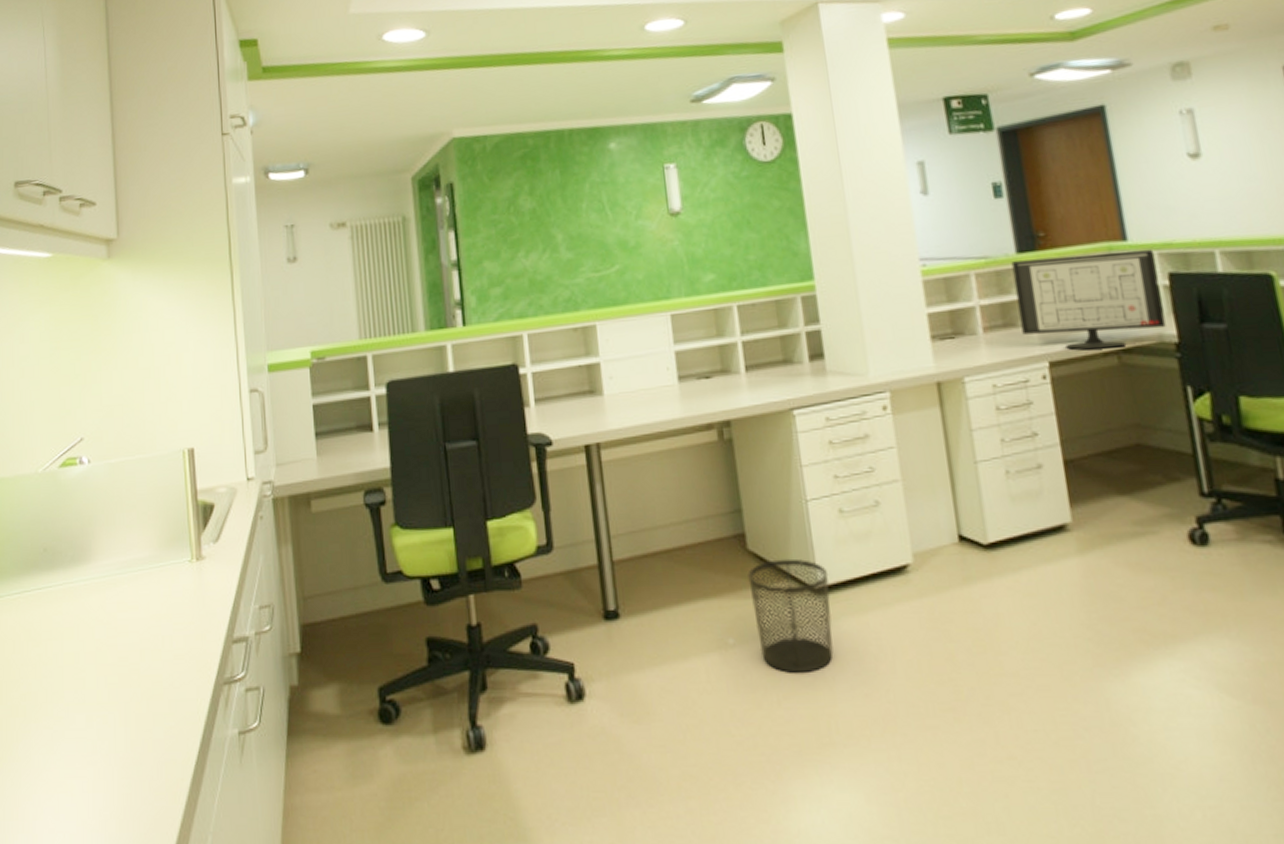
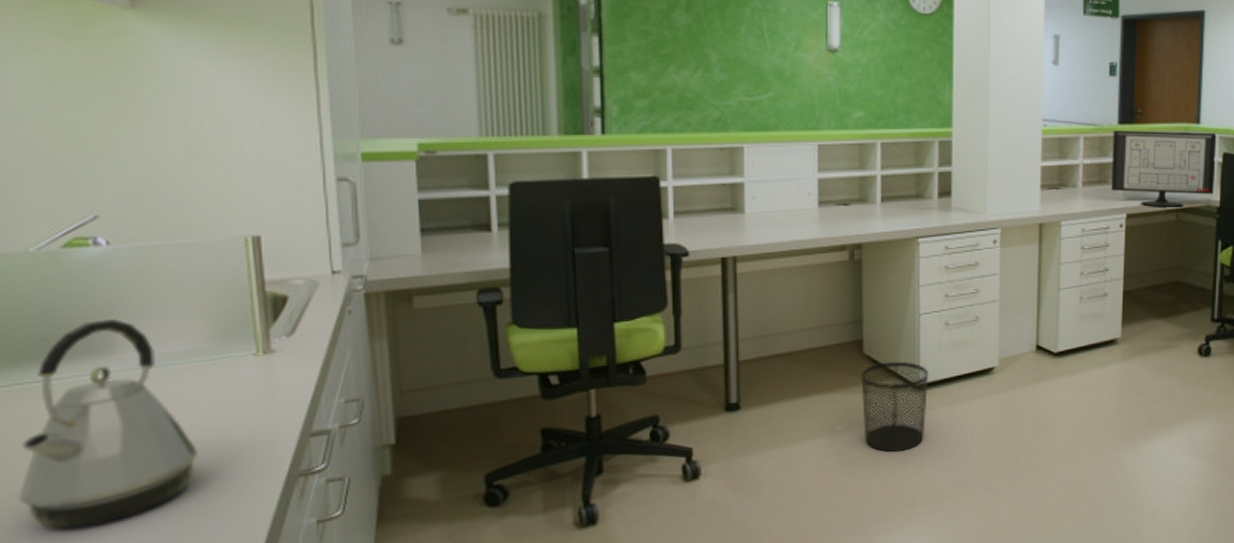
kettle: none [25,530,148,729] -> present [19,319,198,528]

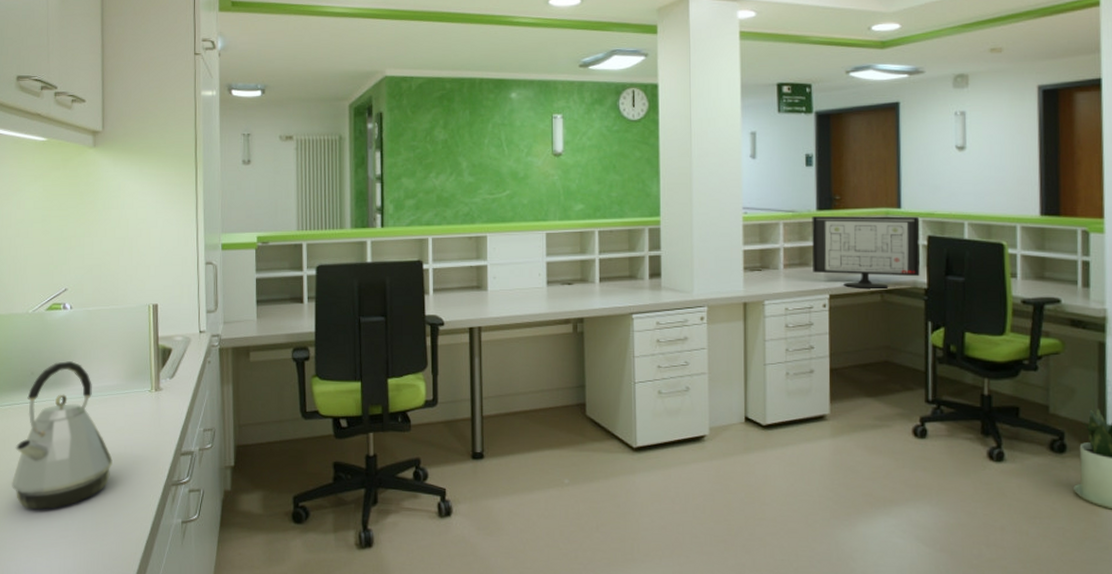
waste bin: present [861,361,929,452] -> none [584,424,645,508]

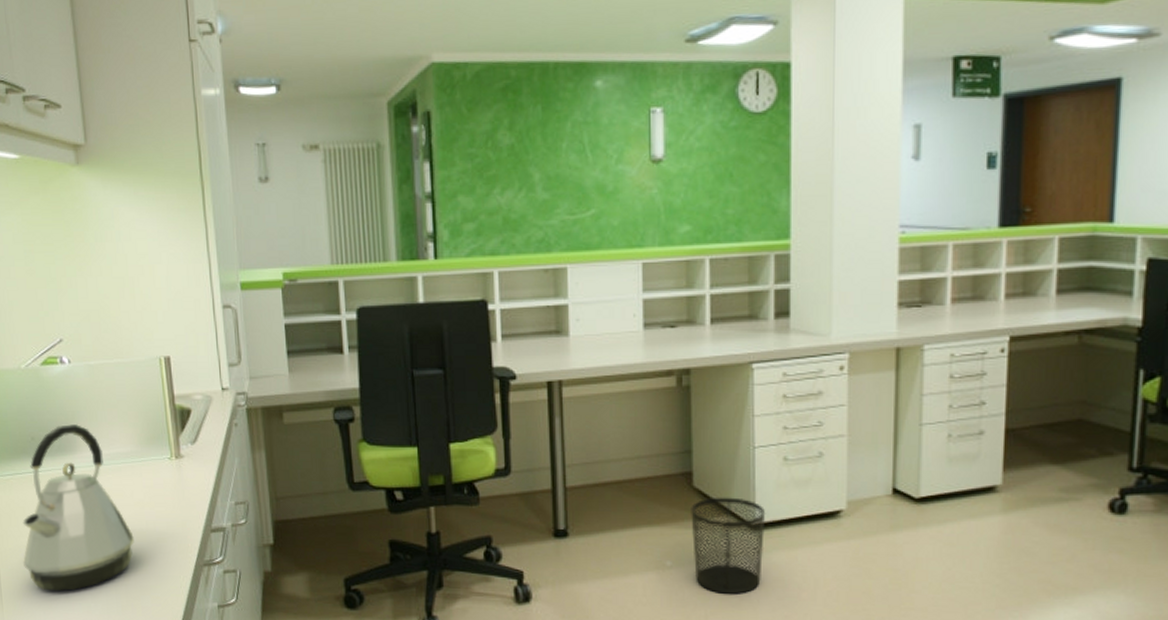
waste bin: none [584,424,645,508] -> present [691,496,766,594]
computer monitor: present [812,216,920,288] -> none [989,232,1138,328]

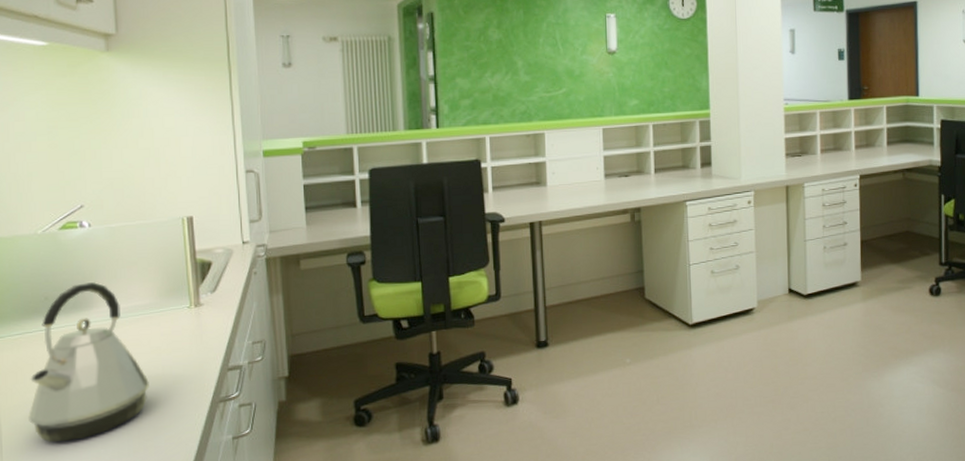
waste bin: present [691,496,766,594] -> none [644,304,700,381]

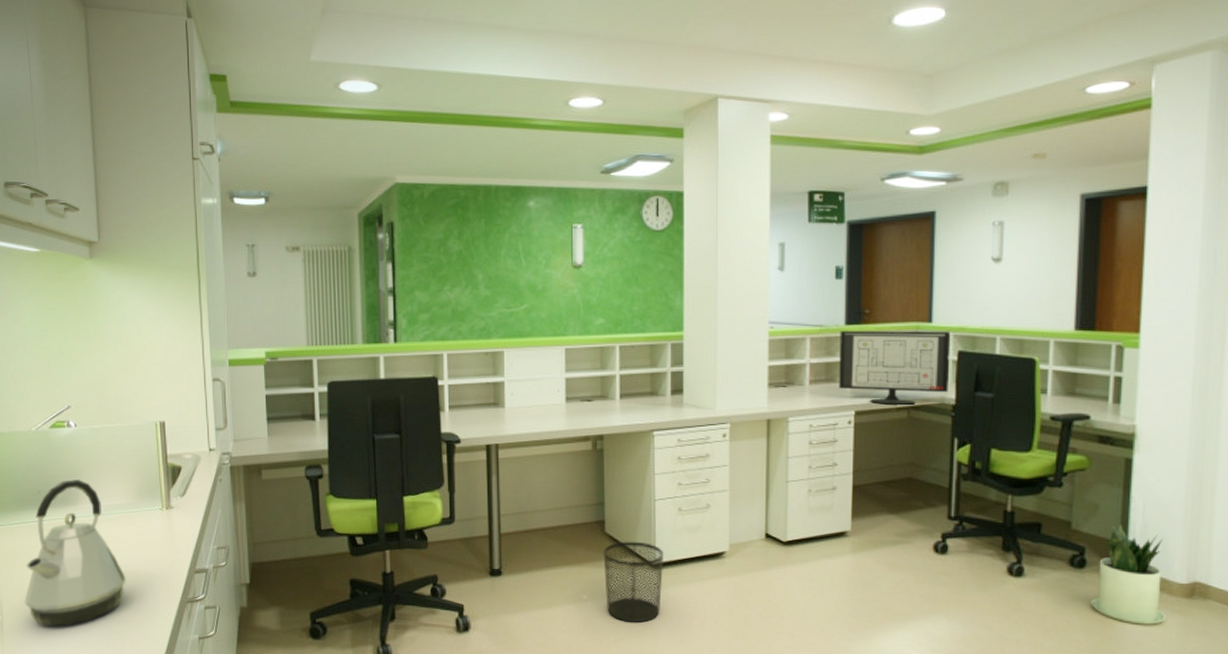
waste bin: none [644,304,700,381] -> present [603,541,665,623]
computer monitor: none [844,103,935,169] -> present [839,331,951,405]

